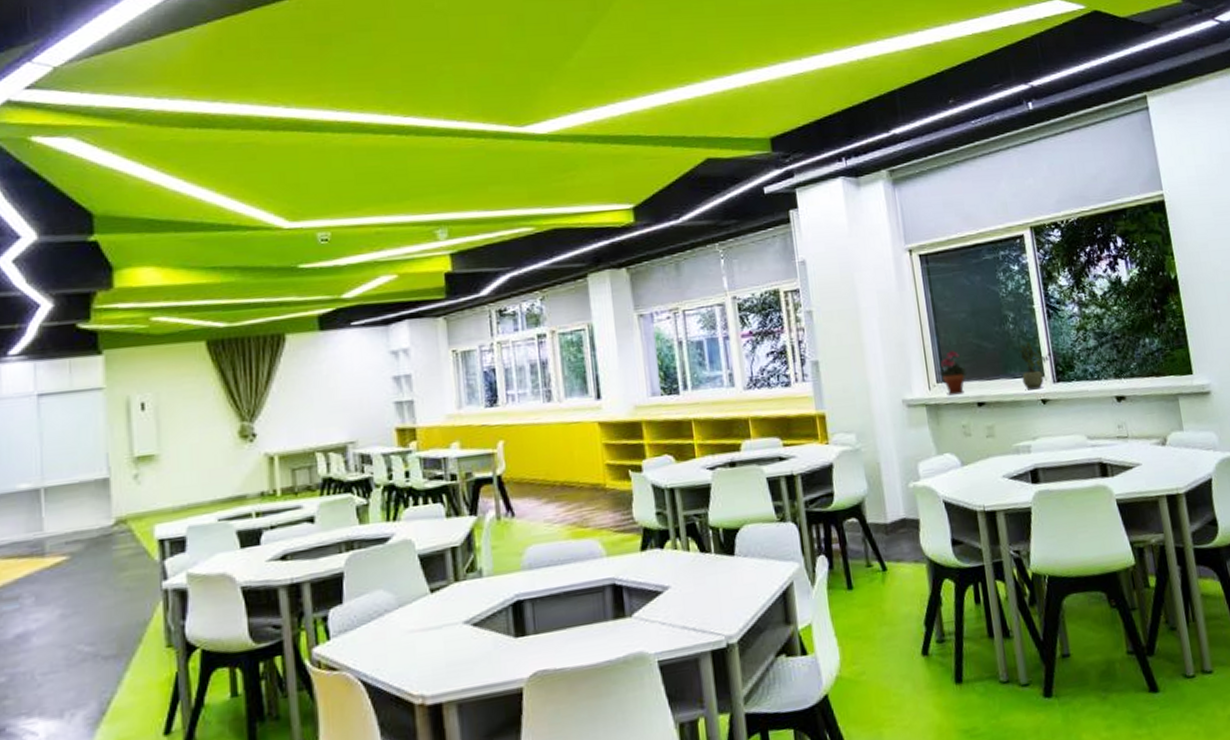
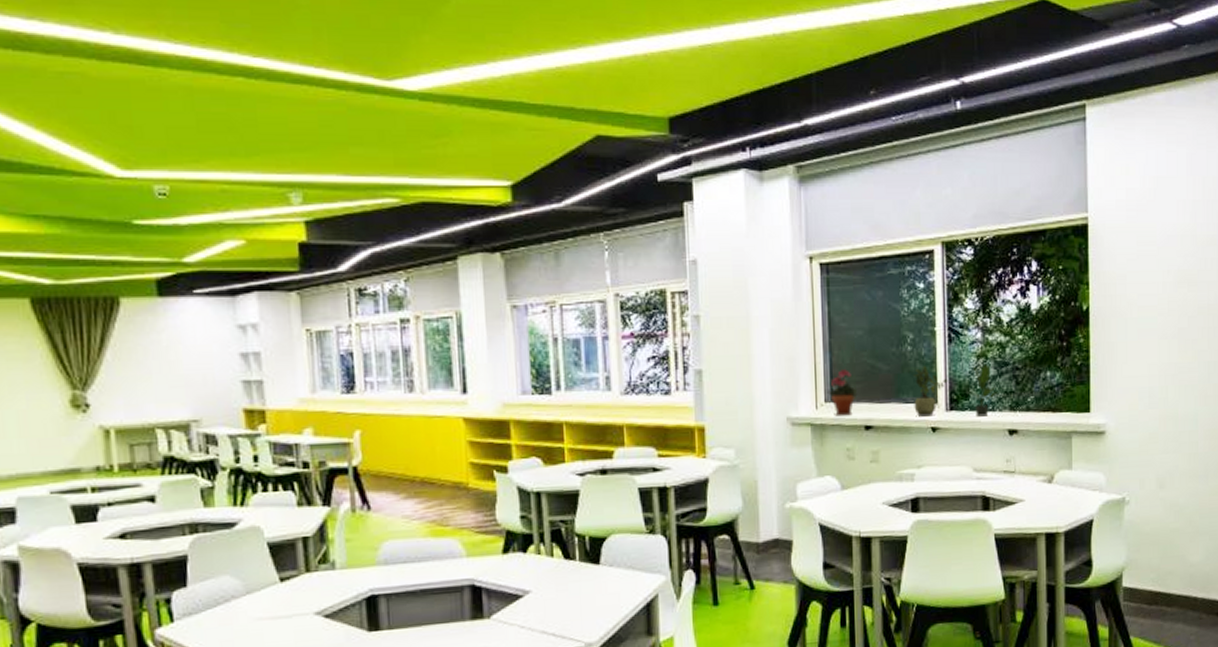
potted plant: none [1074,335,1101,387] -> present [973,364,998,417]

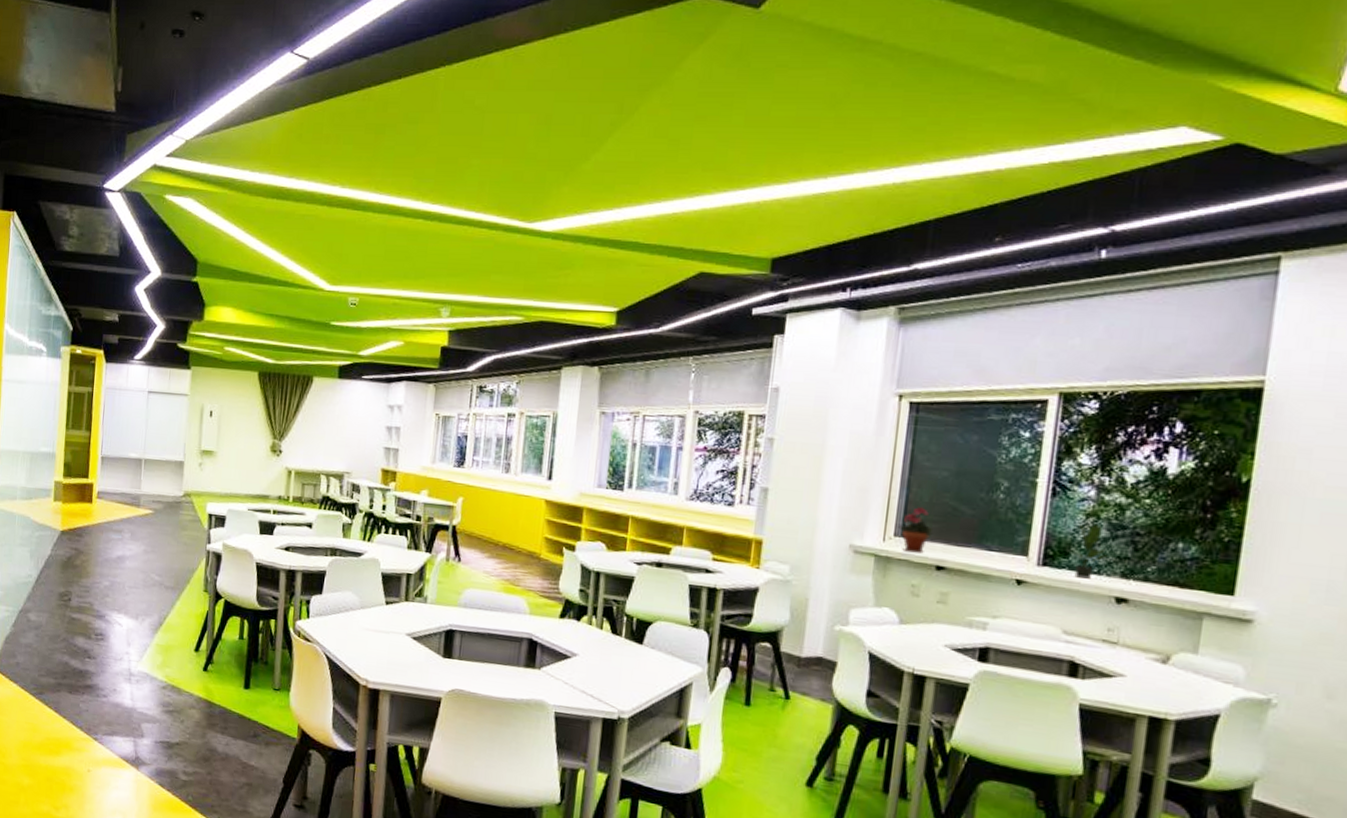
potted plant: present [913,366,948,417] -> none [998,516,1045,568]

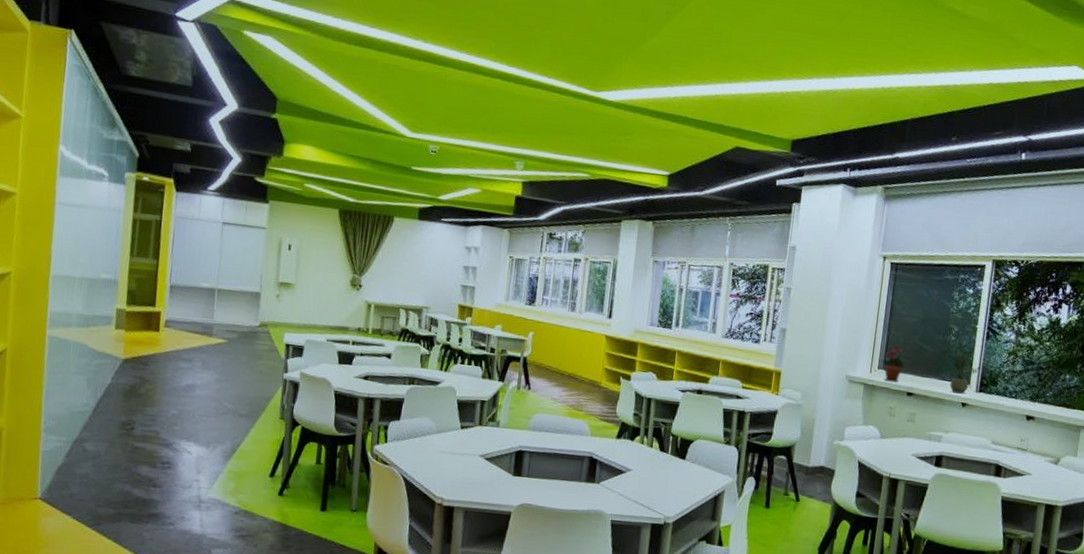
potted plant: none [998,516,1045,568] -> present [950,354,982,394]
potted plant: present [1074,524,1108,579] -> none [1000,360,1022,402]

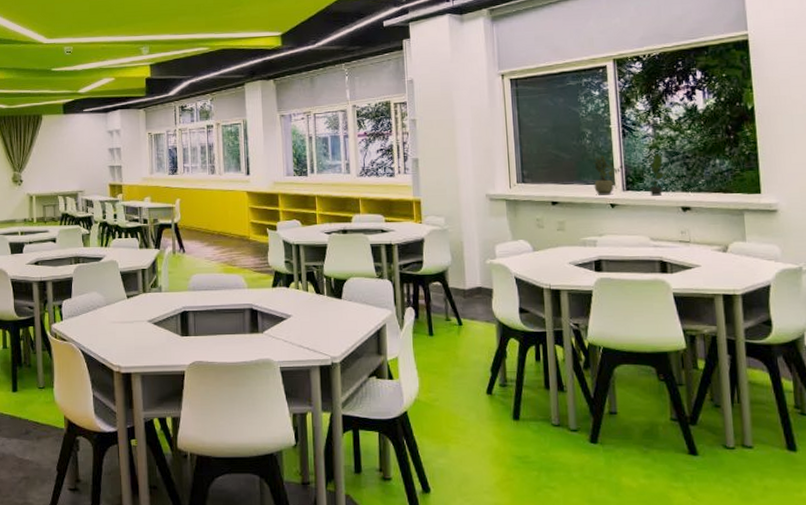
potted plant: present [881,346,906,383] -> none [519,158,545,194]
potted plant: none [1000,360,1022,402] -> present [646,153,670,196]

